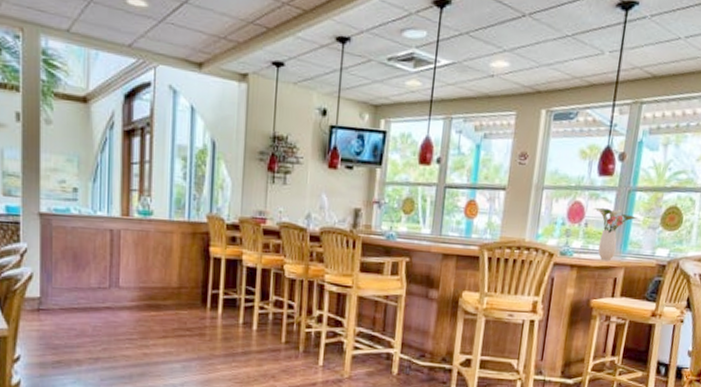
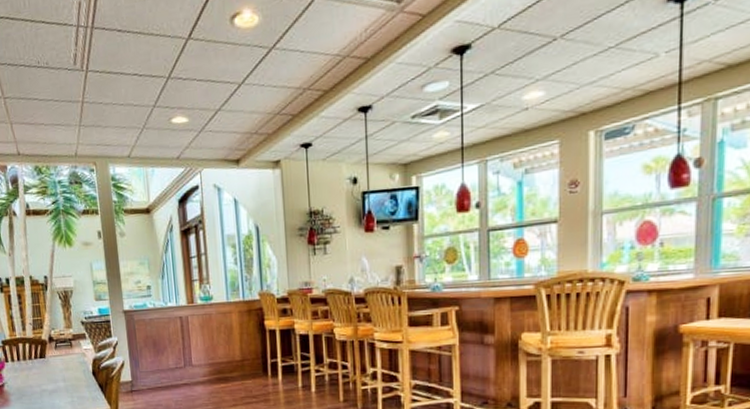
flower arrangement: present [592,207,645,262] -> none [668,222,739,281]

